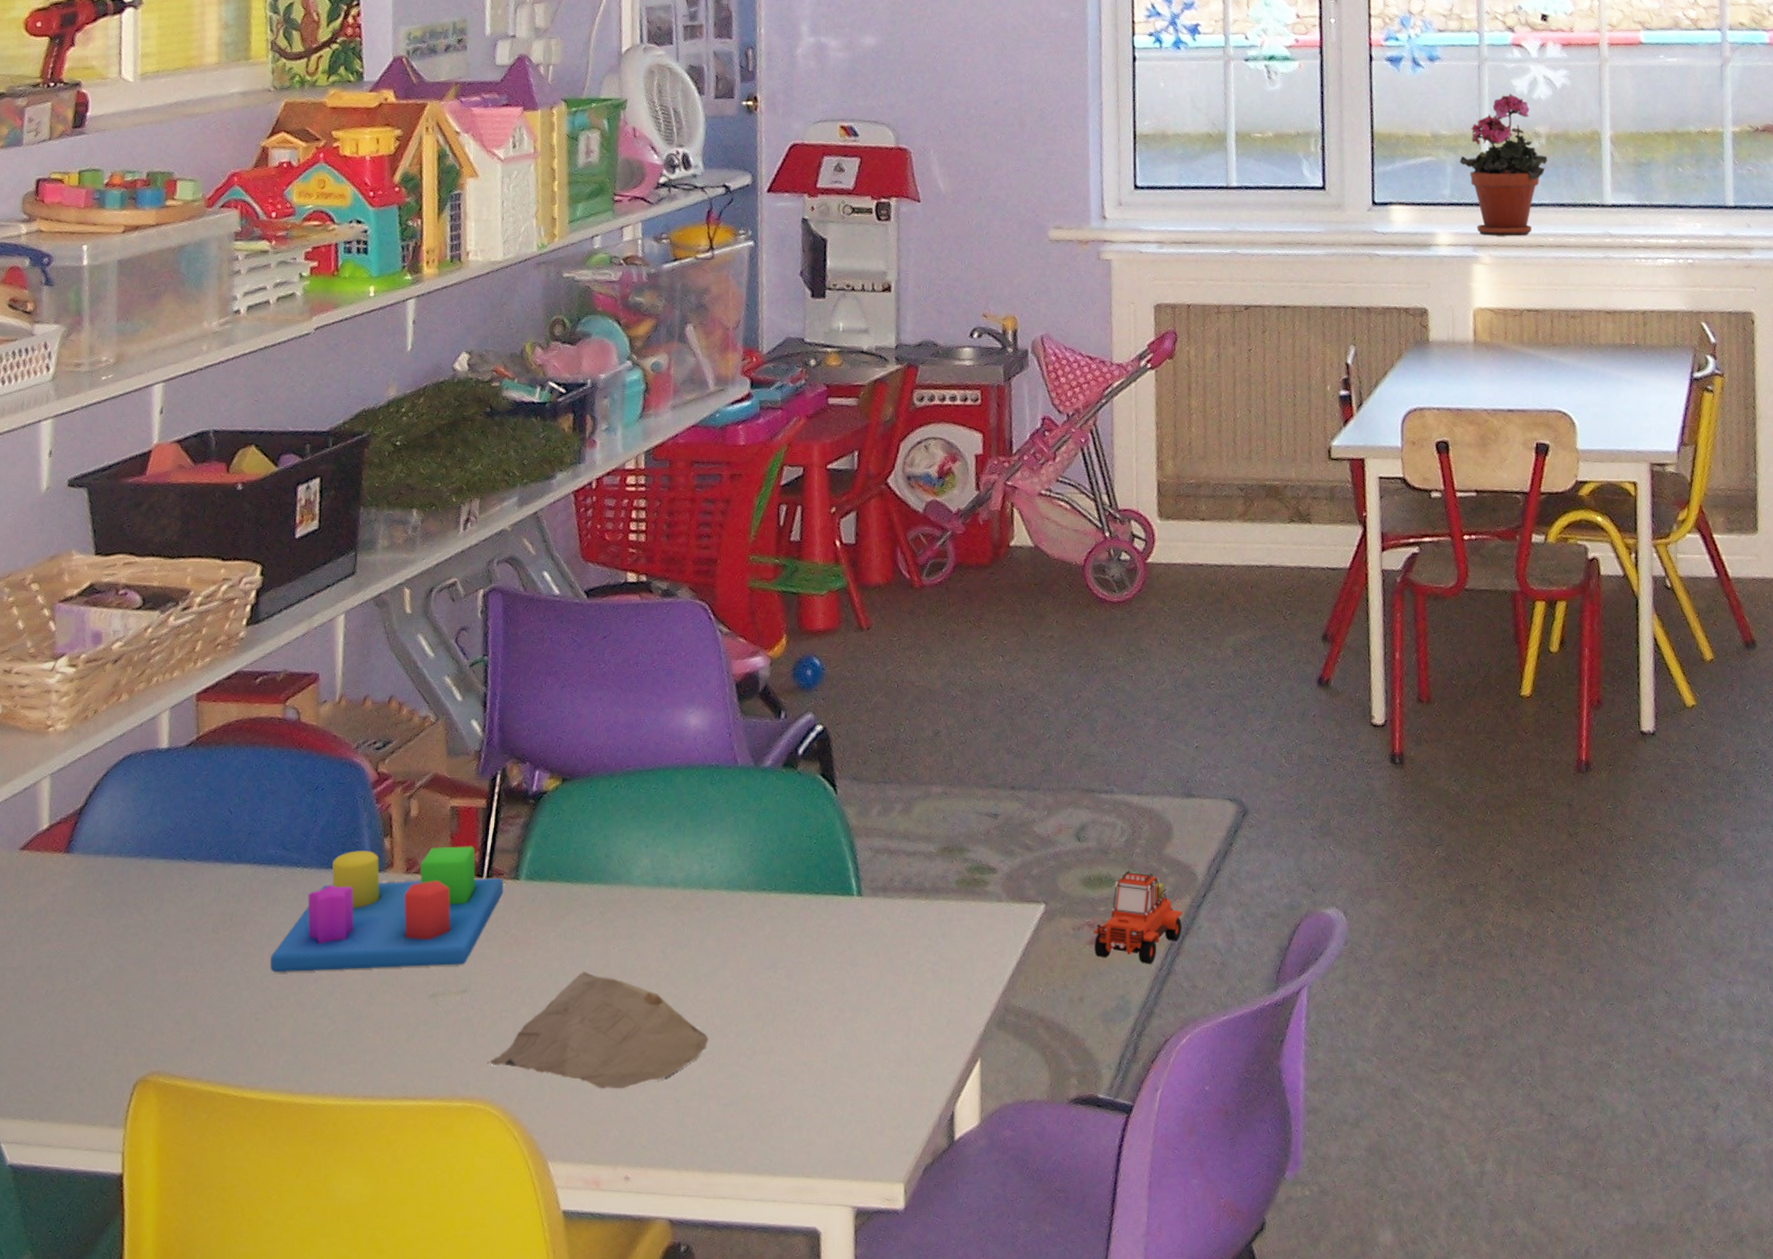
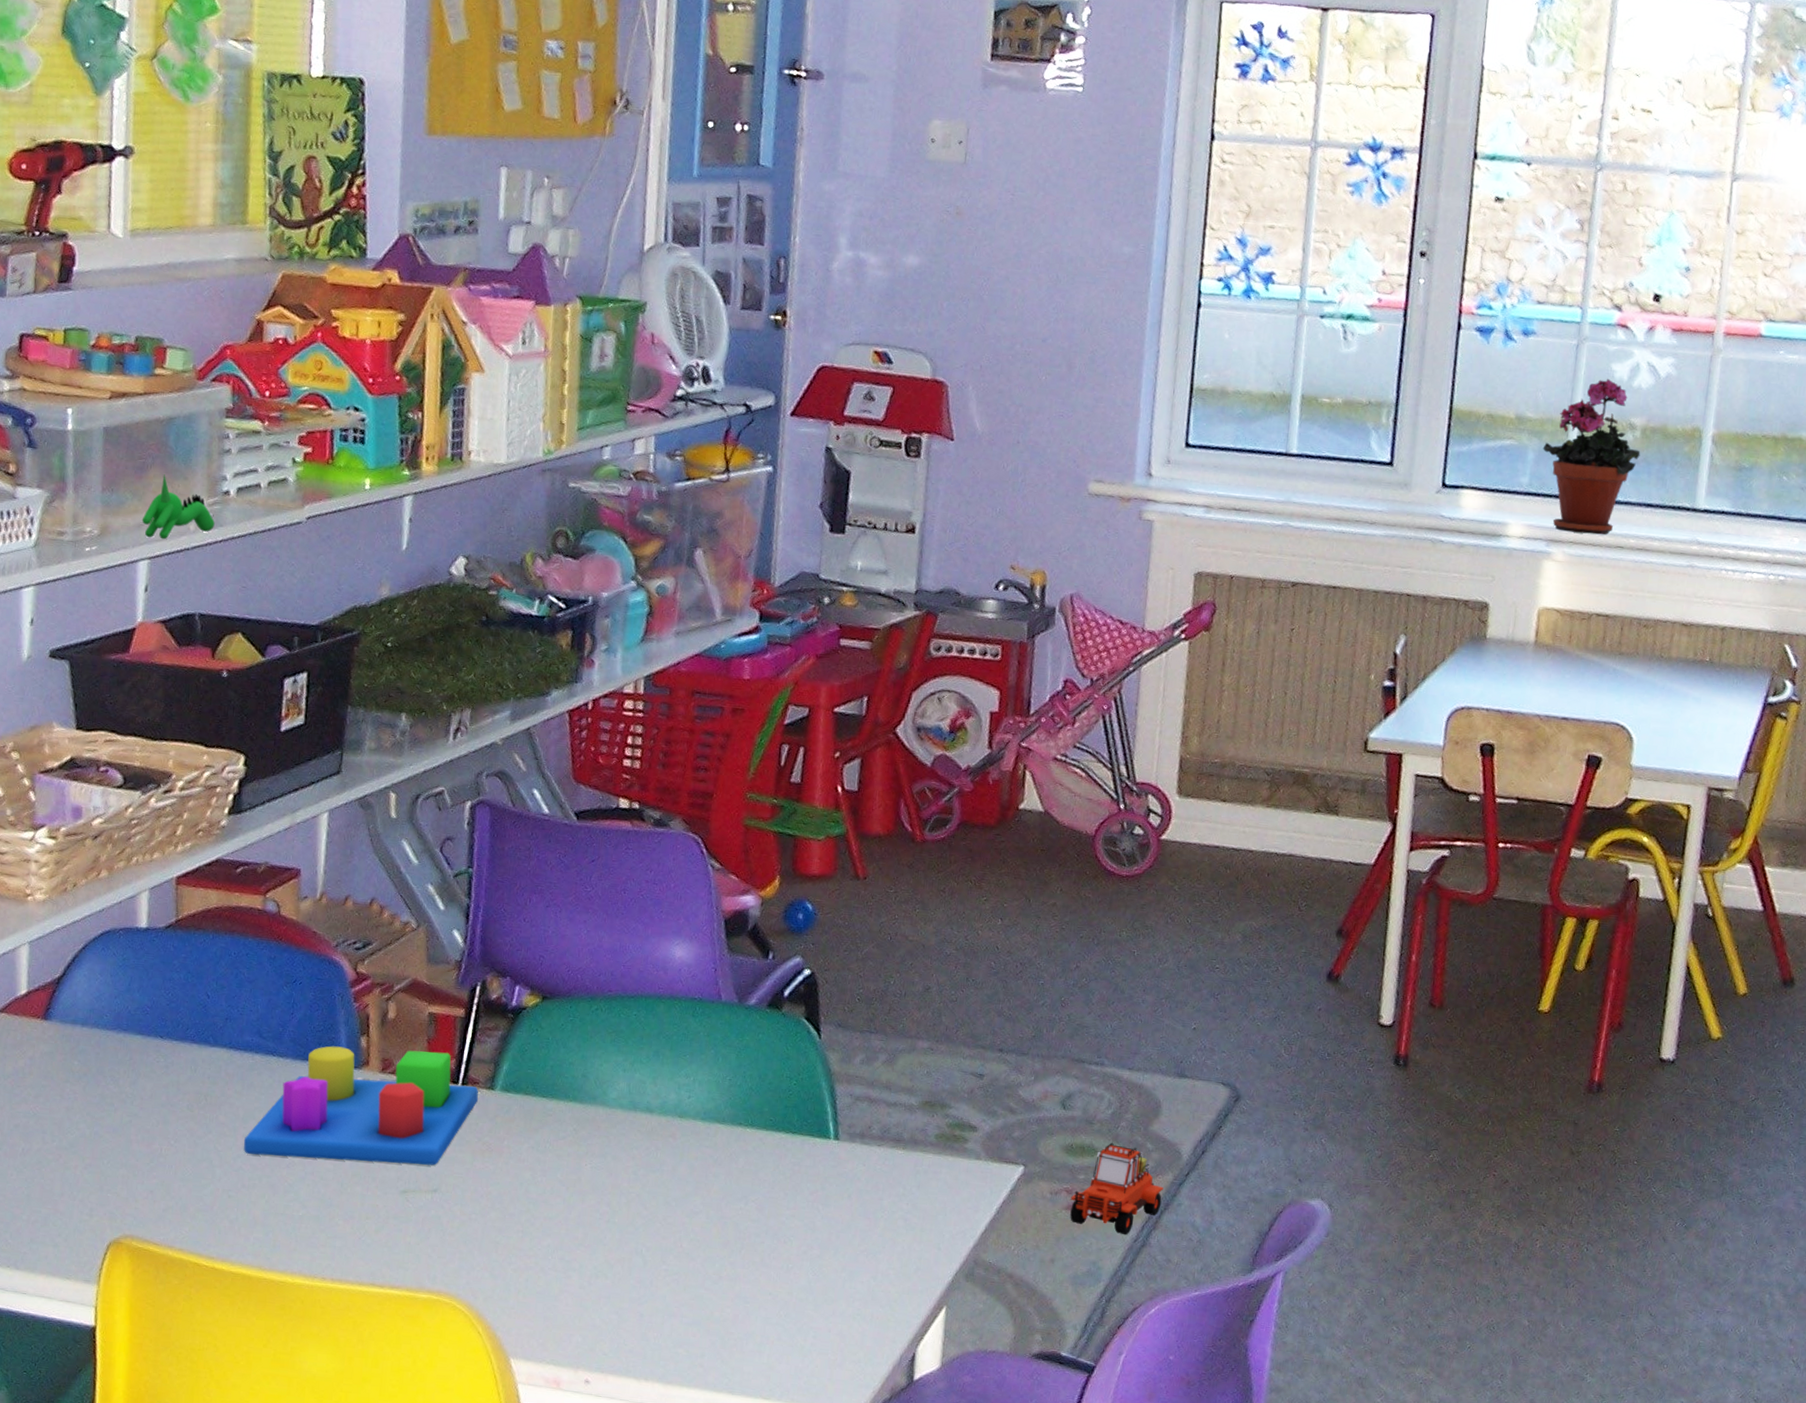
toy dinosaur: none [156,300,226,362] -> present [142,474,215,540]
paper: present [487,971,709,1090] -> none [454,1183,676,1299]

